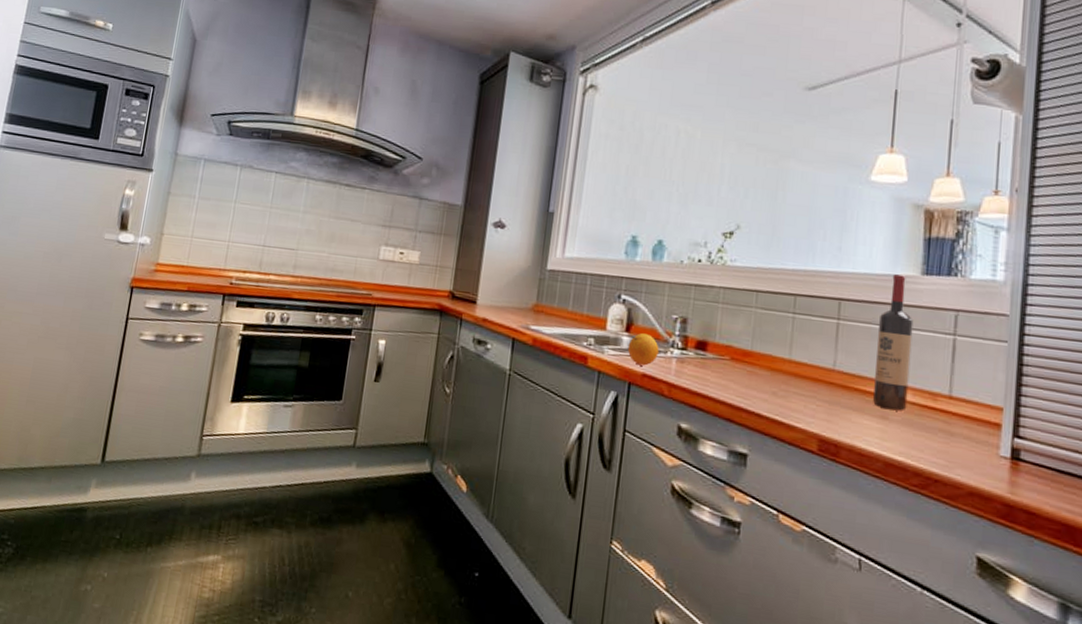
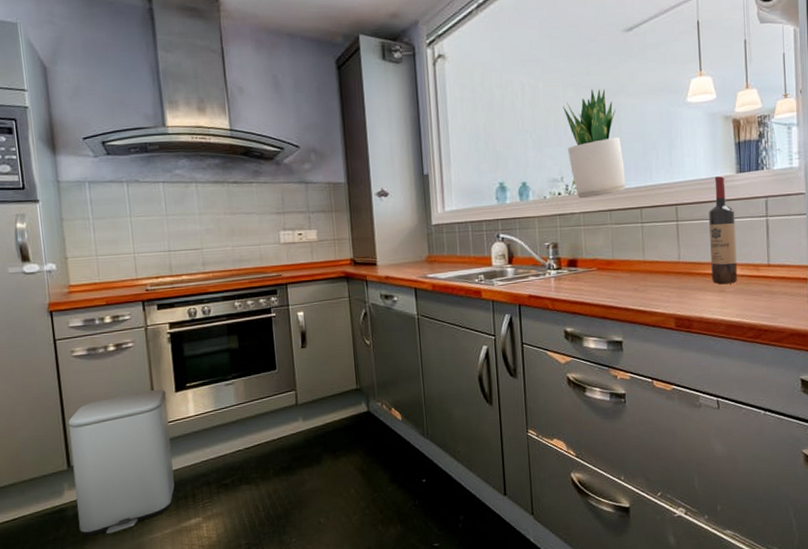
pedal bin: none [93,393,221,551] -> present [68,389,175,536]
fruit: present [627,333,659,366] -> none [512,262,539,289]
planter: none [717,148,783,272] -> present [563,89,626,199]

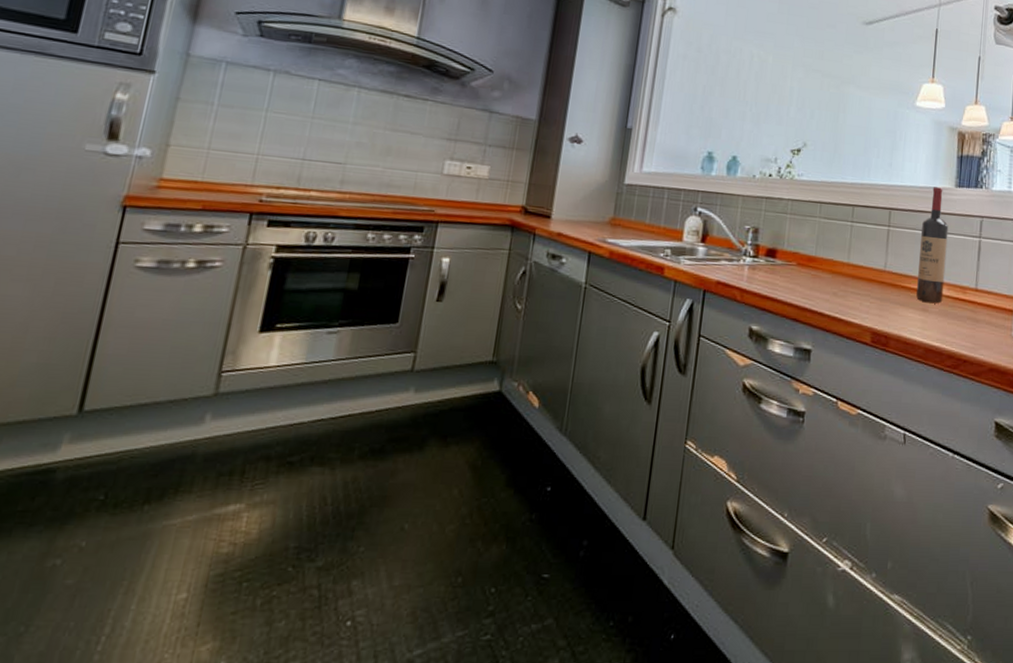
pedal bin: present [68,389,175,536] -> none [65,325,247,513]
planter: present [563,89,626,199] -> none [786,74,844,186]

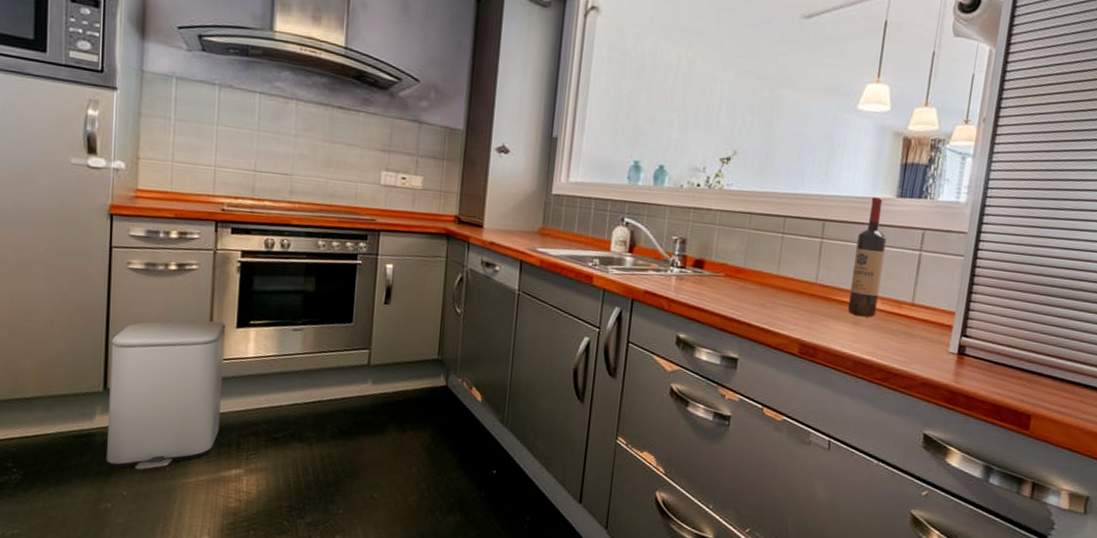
pedal bin: none [65,325,247,513] -> present [107,320,226,471]

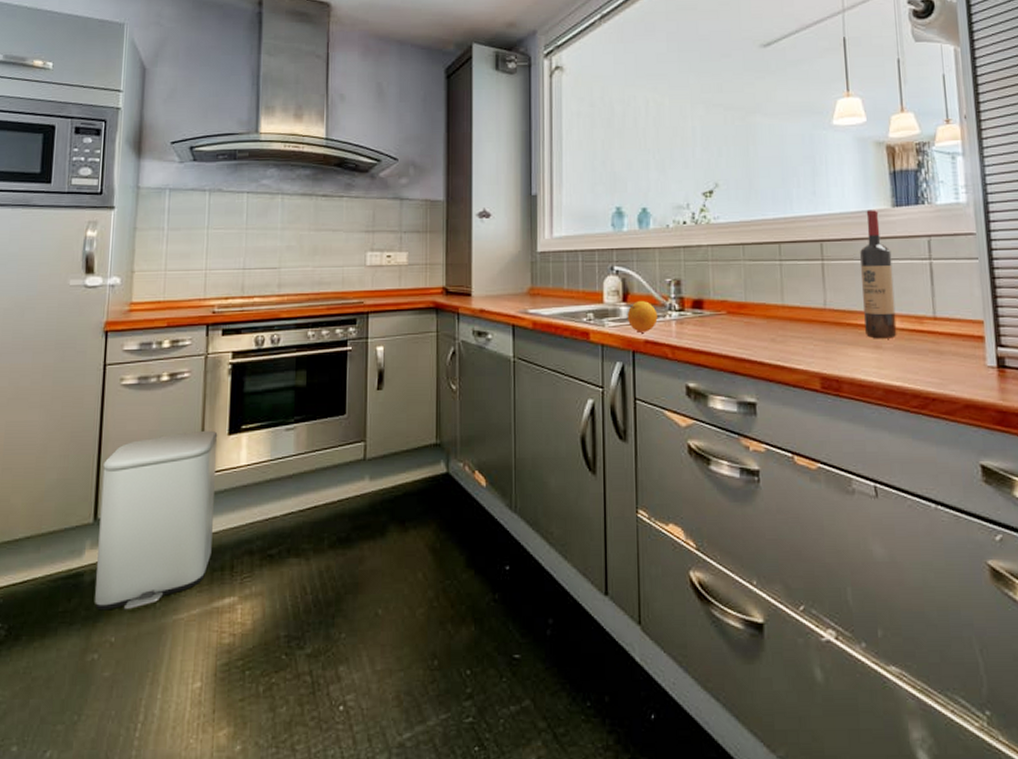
fruit: none [630,254,660,284] -> present [627,301,658,333]

